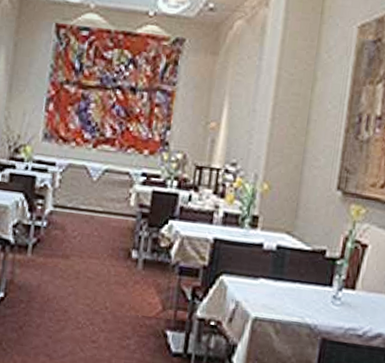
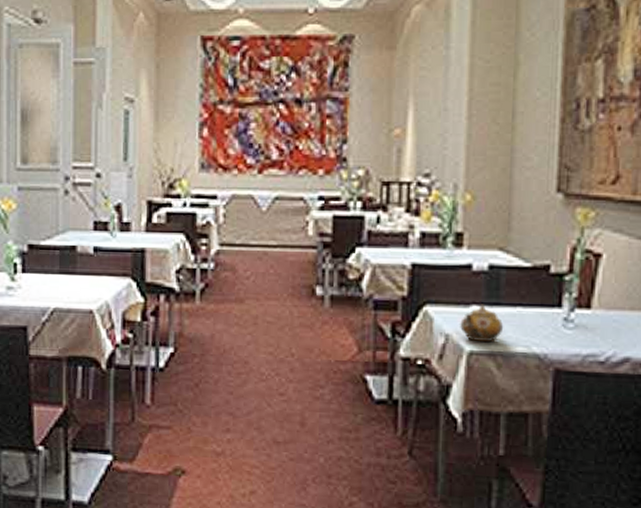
teapot: none [248,278,284,311] -> present [460,304,504,343]

